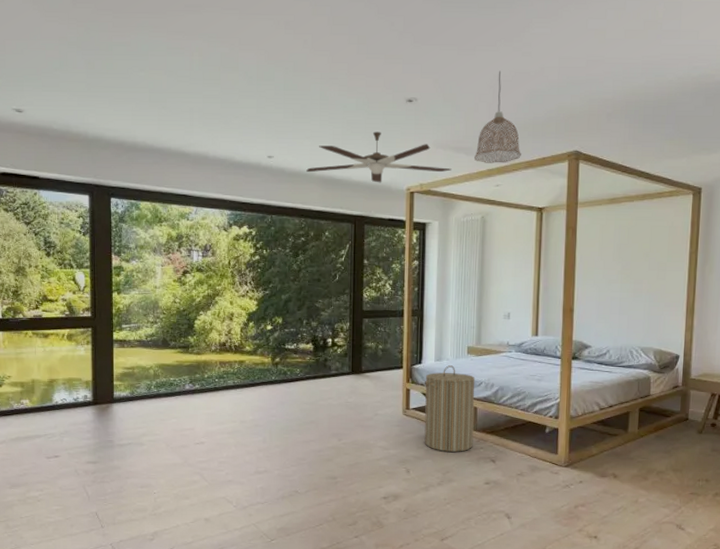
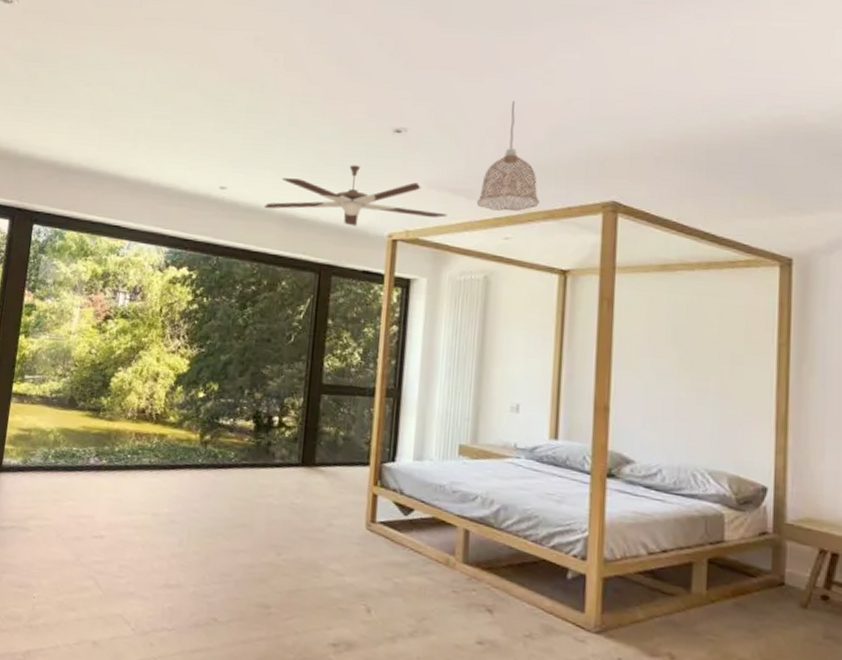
laundry hamper: present [424,365,476,452] -> none [393,467,469,592]

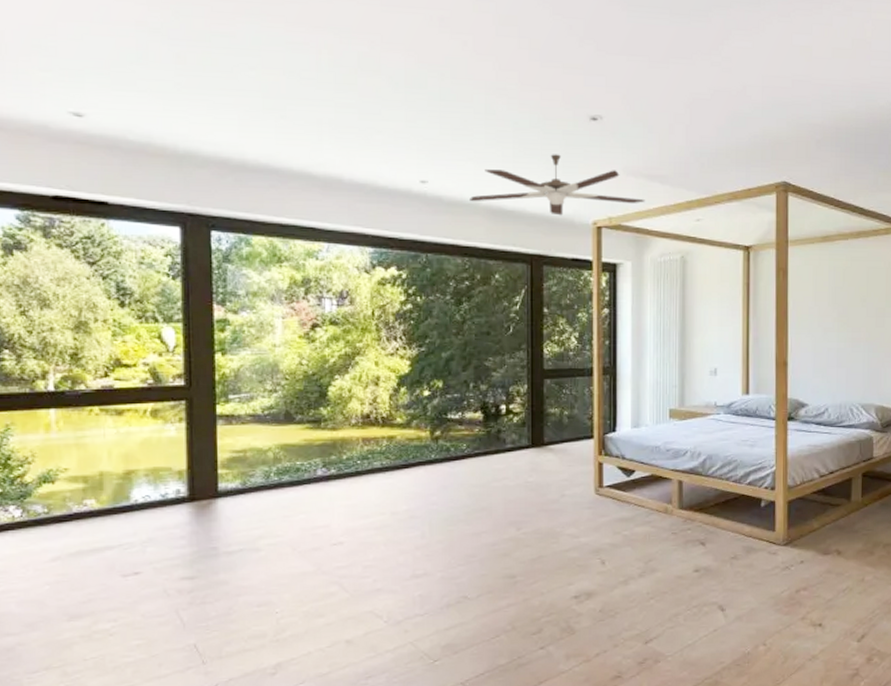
pendant lamp: present [477,100,539,212] -> none [671,87,724,195]

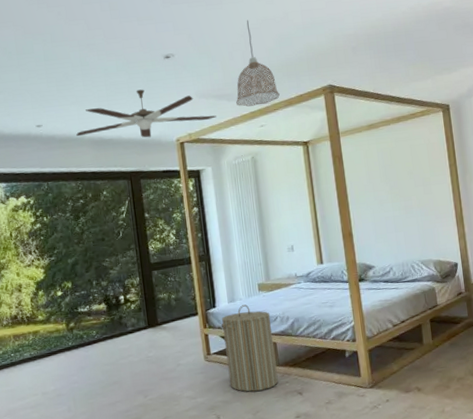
laundry hamper: none [620,432,680,536] -> present [221,304,278,392]
pendant lamp: none [671,87,724,195] -> present [236,20,280,107]

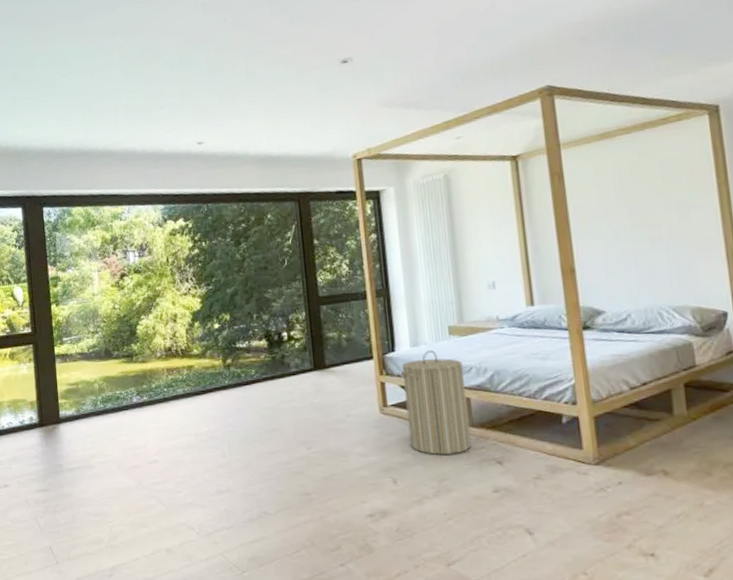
ceiling fan: present [76,89,216,138] -> none [240,99,402,155]
pendant lamp: present [236,20,280,107] -> none [426,13,482,116]

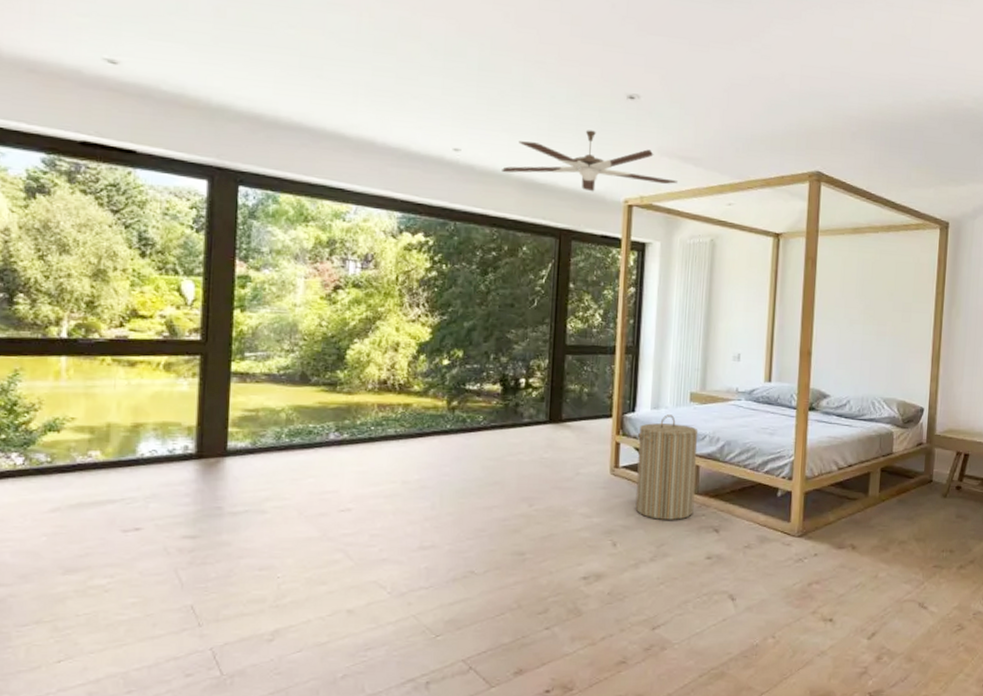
ceiling fan: none [240,99,402,155] -> present [502,130,678,192]

